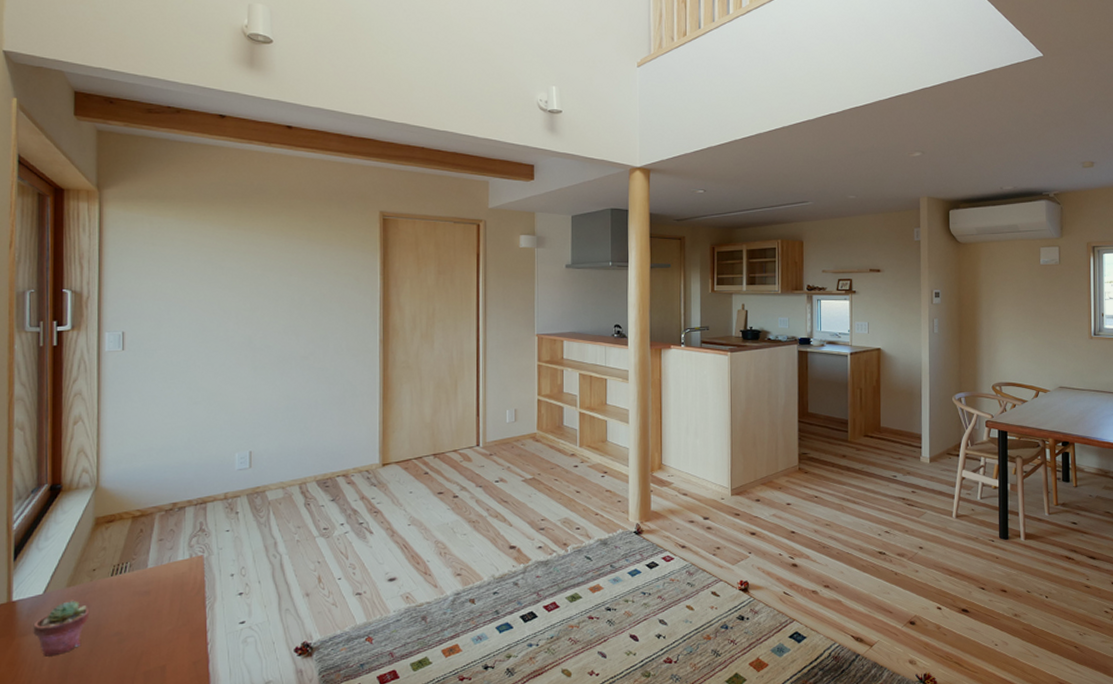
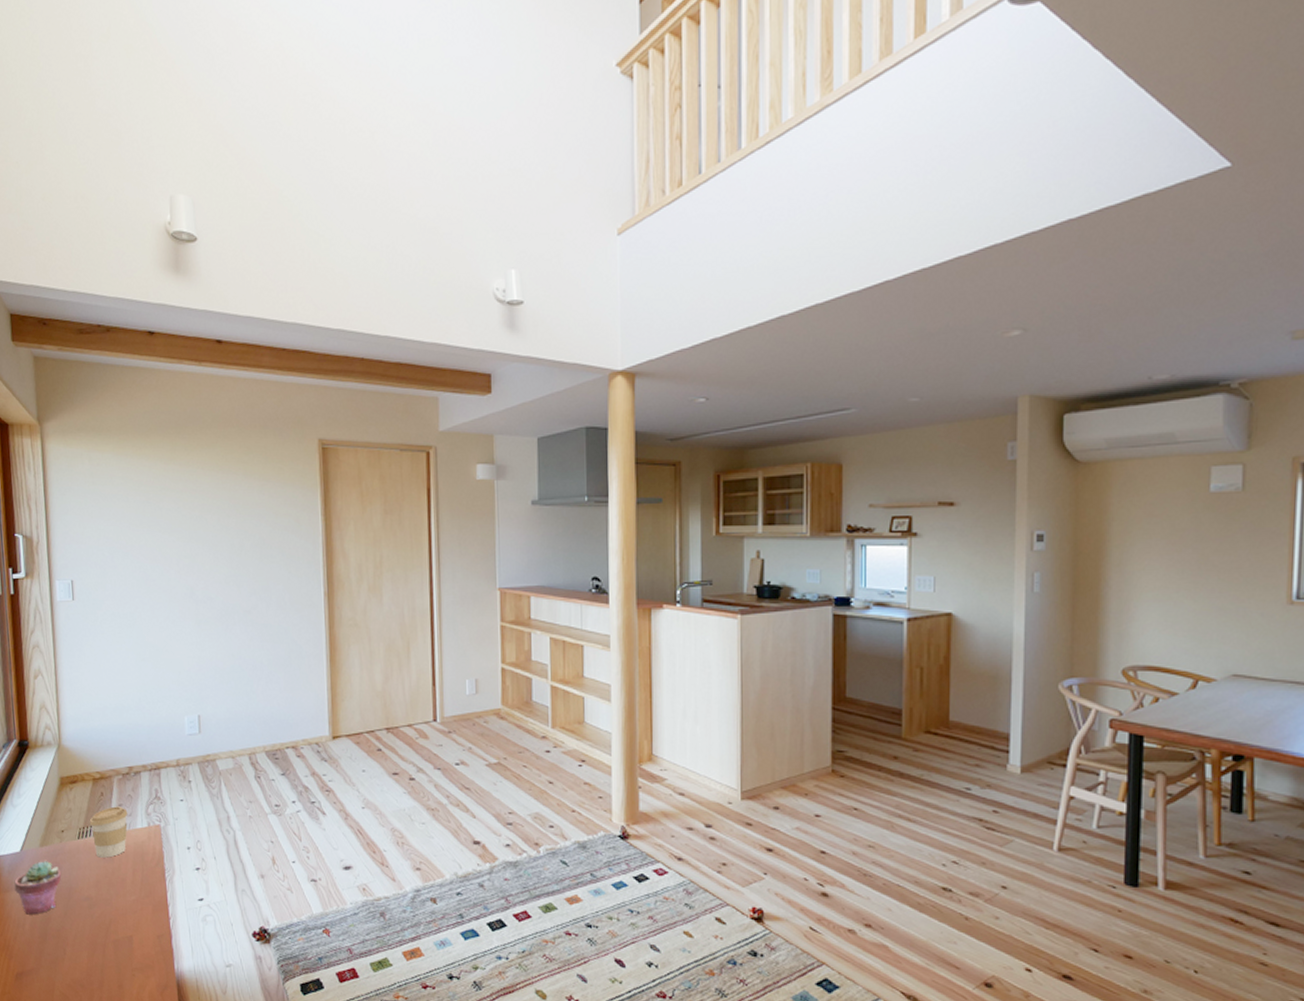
coffee cup: none [125,541,169,592] -> present [89,806,128,858]

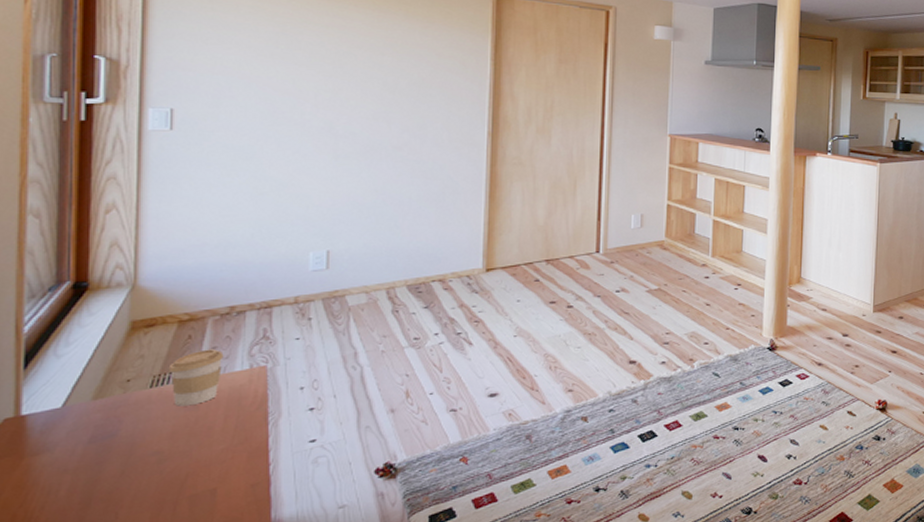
potted succulent: present [14,861,62,915] -> none [48,415,122,479]

